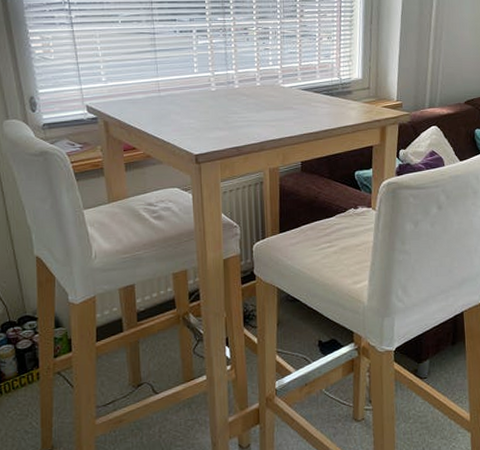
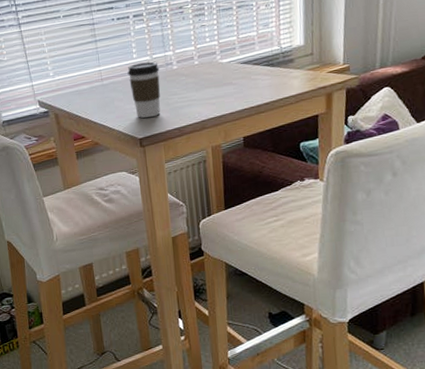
coffee cup: none [187,78,221,135] -> present [127,61,161,118]

